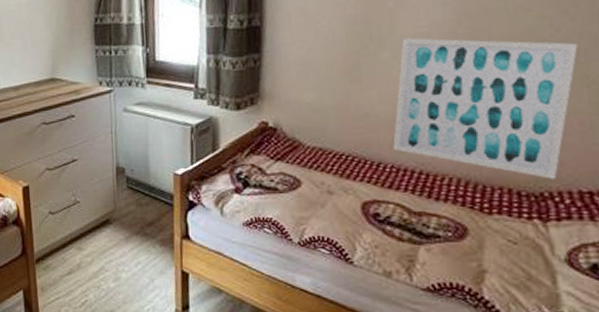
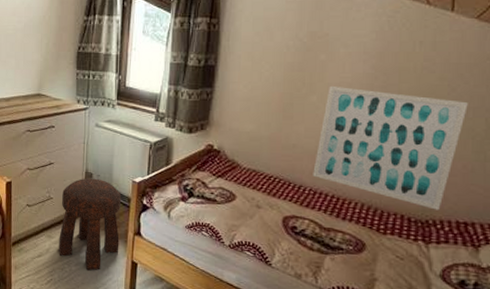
stool: none [90,174,165,287] -> present [59,178,121,271]

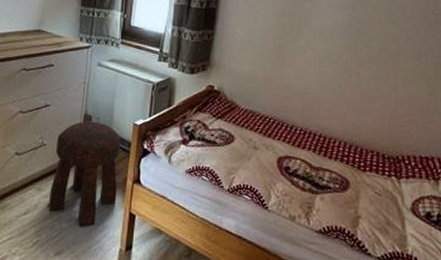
wall art: present [313,85,468,210] -> none [303,31,421,147]

